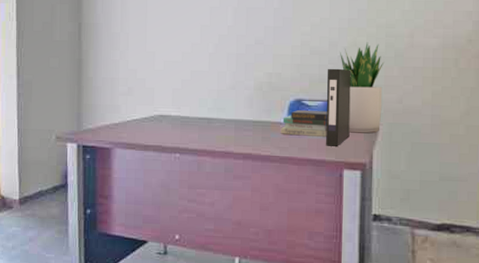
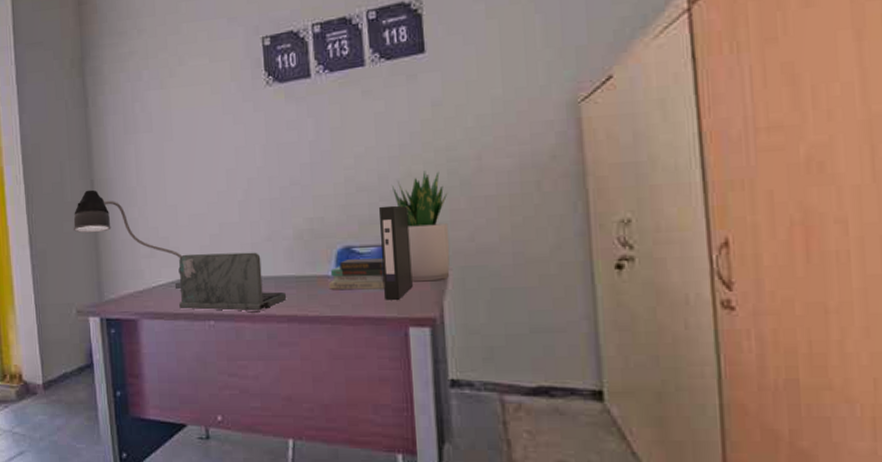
desk lamp: none [60,31,156,125] -> present [73,189,183,290]
laptop: none [150,95,243,149] -> present [179,252,286,313]

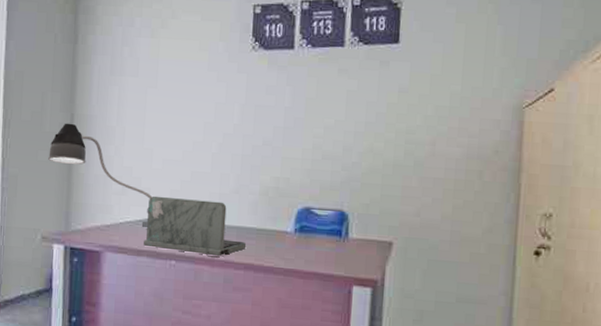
books: present [328,258,386,290] -> none [285,219,339,249]
binder: present [378,205,413,300] -> none [335,175,366,260]
planter: present [392,170,450,282] -> none [354,148,403,248]

